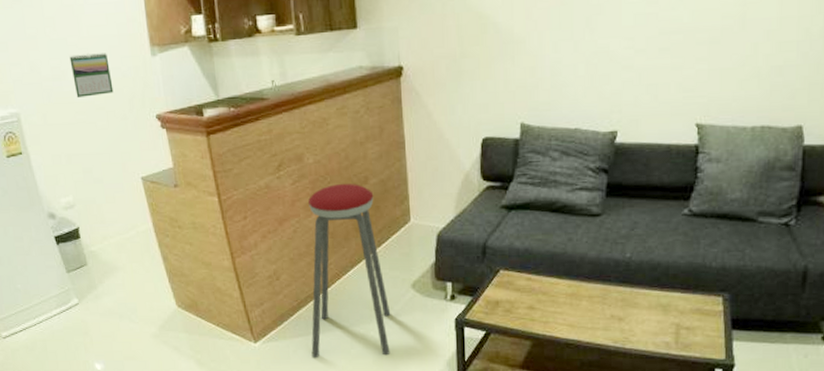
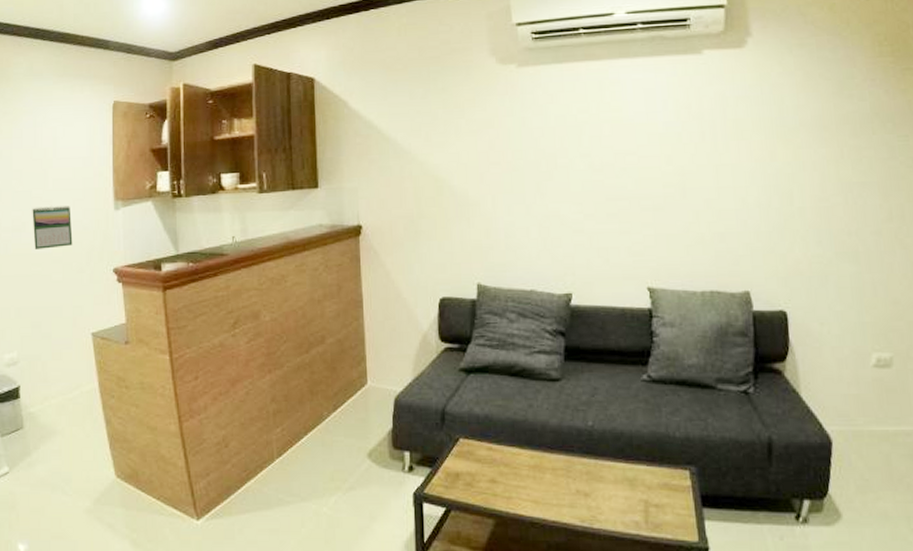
music stool: present [308,184,391,358] -> none [258,343,345,539]

